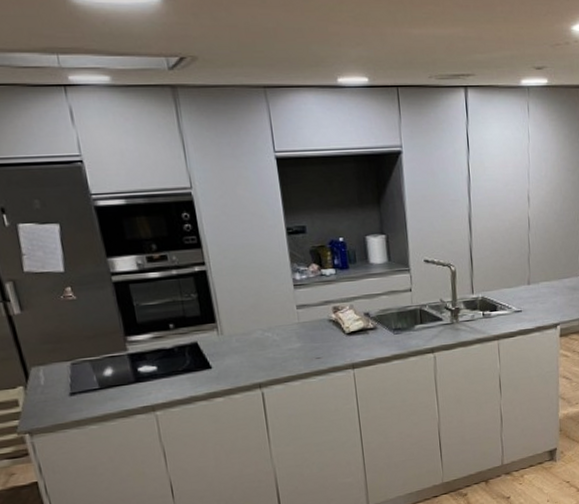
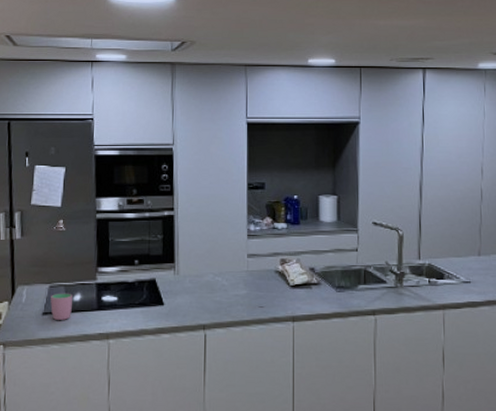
cup: none [75,368,105,399] -> present [50,293,73,320]

